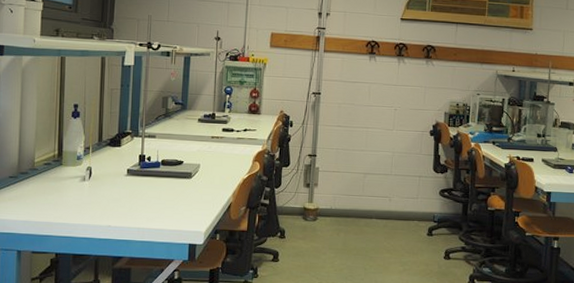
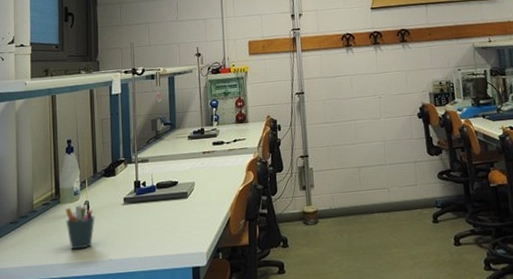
pen holder: none [66,169,97,212] -> present [65,205,95,250]

